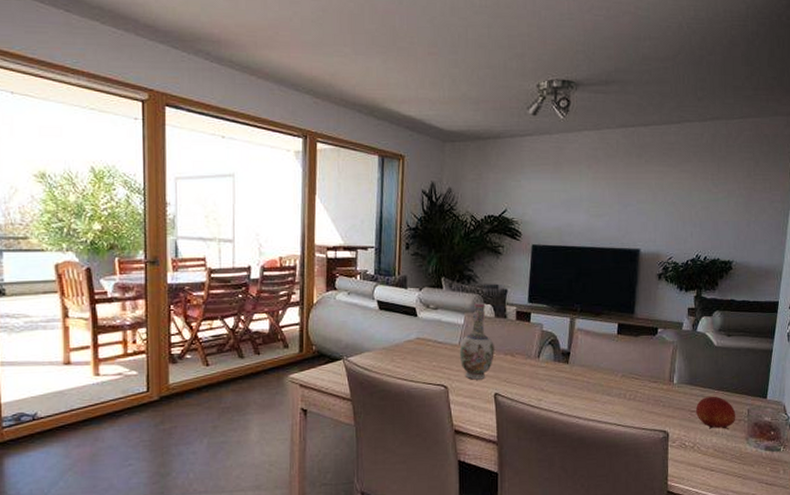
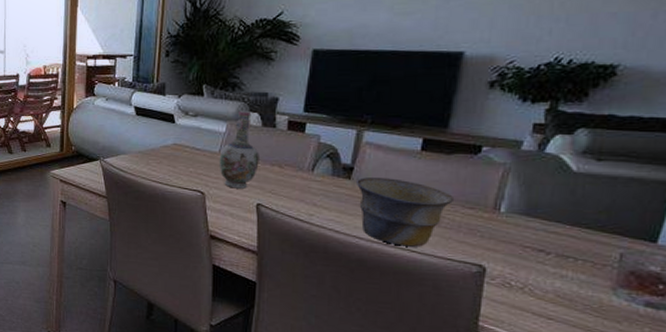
bowl: none [572,360,644,422] -> present [355,177,455,247]
fruit: present [695,396,736,429] -> none [531,231,599,274]

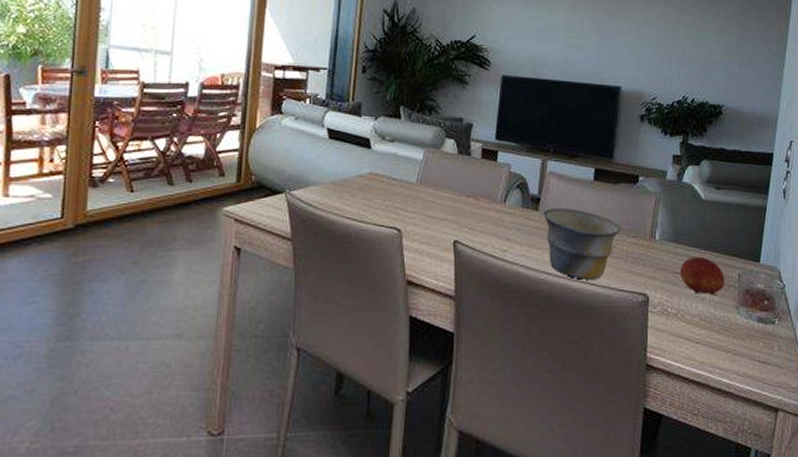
vase: present [219,110,259,189] -> none [416,136,456,224]
fruit: none [531,231,599,274] -> present [679,256,725,296]

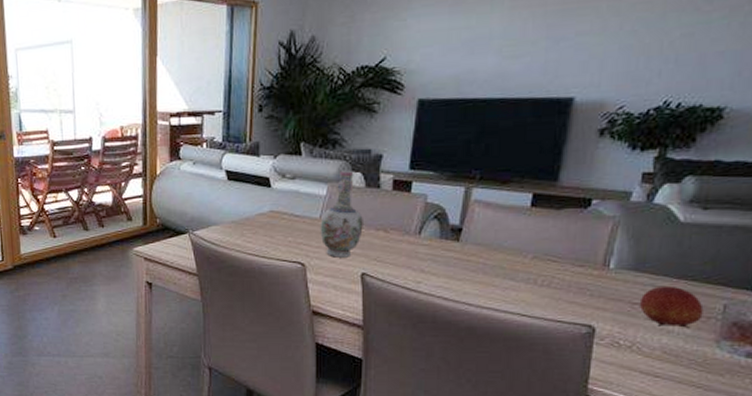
vase: none [416,136,456,224] -> present [320,170,363,258]
bowl: present [542,209,622,280] -> none [464,238,565,310]

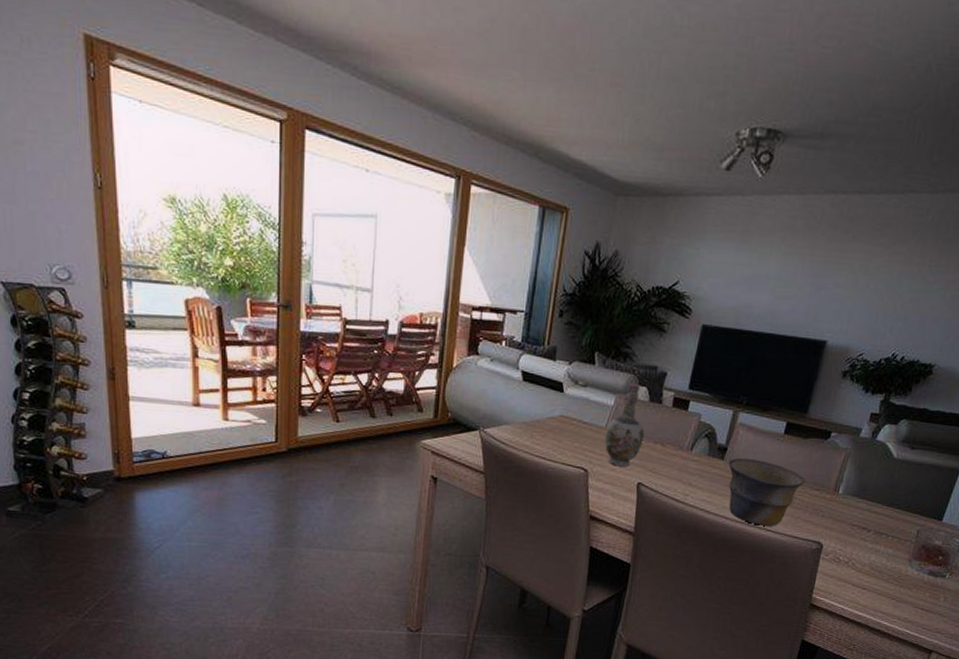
bowl: none [464,238,565,310] -> present [727,458,806,526]
fruit: present [639,285,704,328] -> none [857,511,903,548]

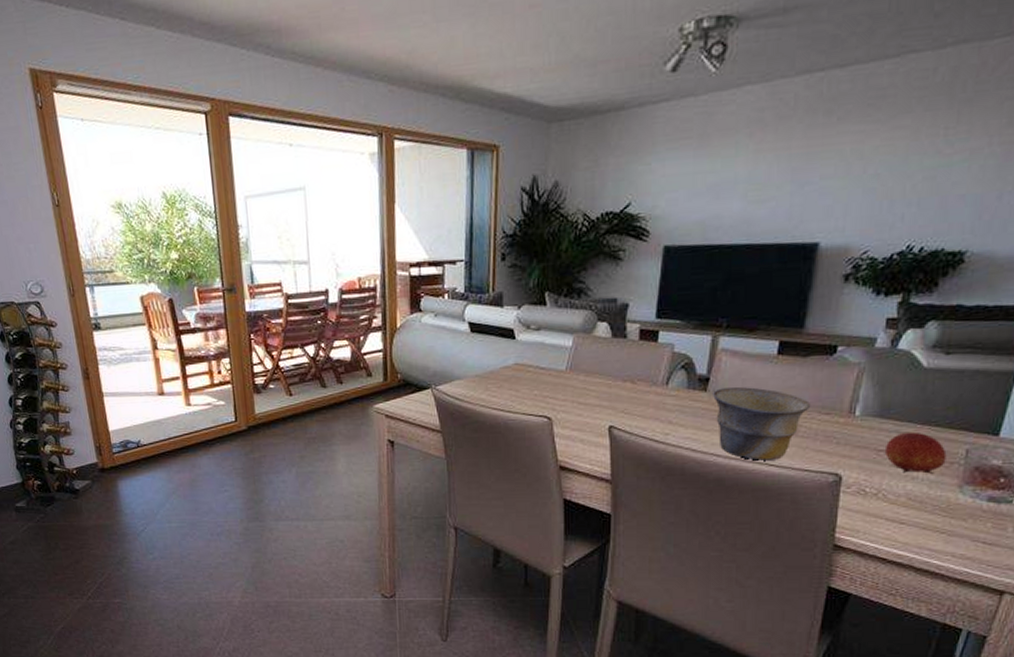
vase: present [604,383,644,467] -> none [566,319,610,411]
fruit: none [857,511,903,548] -> present [884,431,947,474]

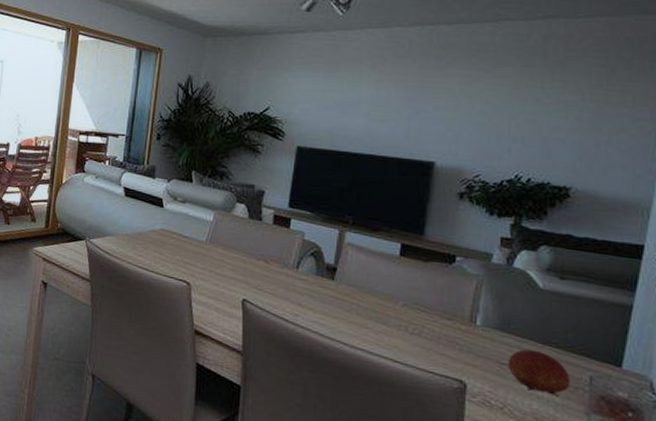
bowl: present [711,387,811,461] -> none [338,279,433,357]

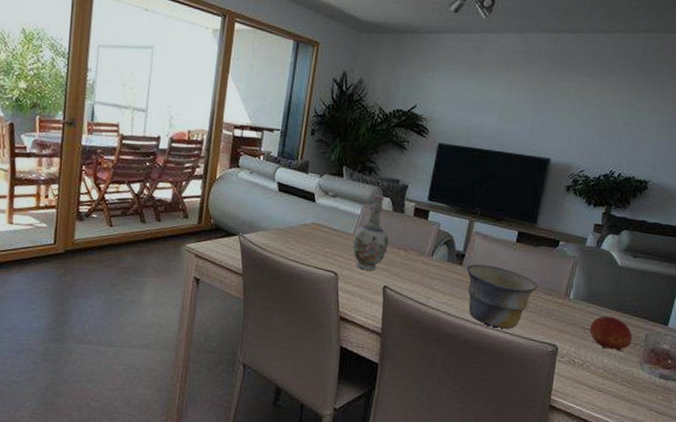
vase: none [205,200,246,282] -> present [352,194,389,271]
bowl: none [338,279,433,357] -> present [465,264,539,329]

